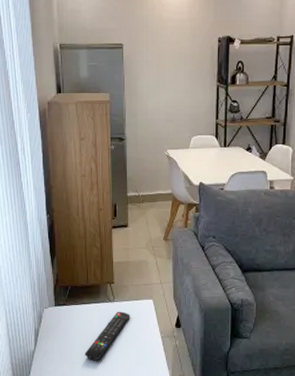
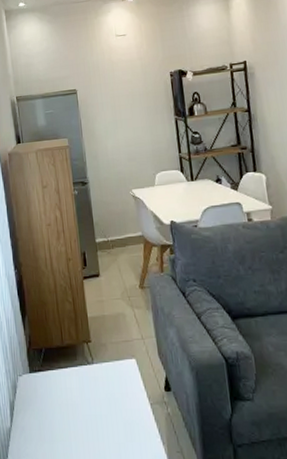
remote control: present [84,311,130,360] -> none [65,375,113,436]

